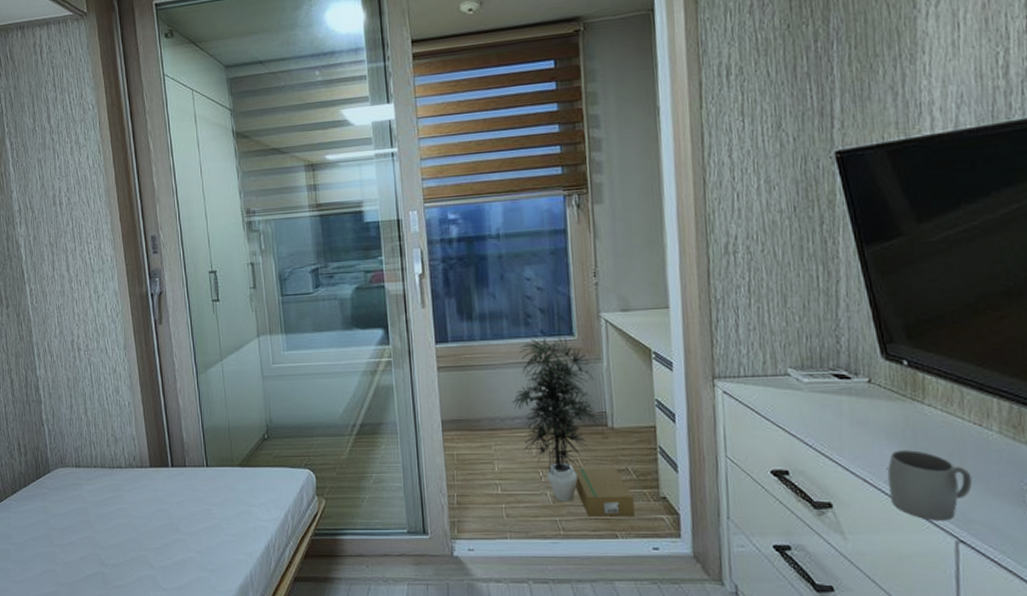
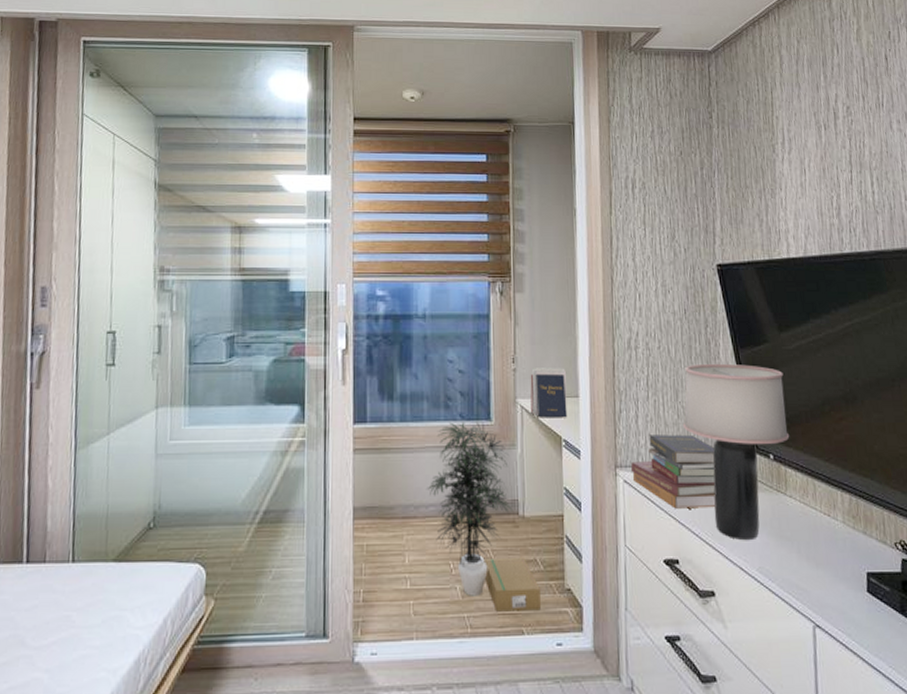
books: none [613,279,657,331] -> present [530,368,568,418]
books: none [731,342,834,419] -> present [631,434,716,509]
table lamp: none [792,262,930,452] -> present [682,363,790,541]
mug: present [887,450,973,521] -> none [759,539,825,607]

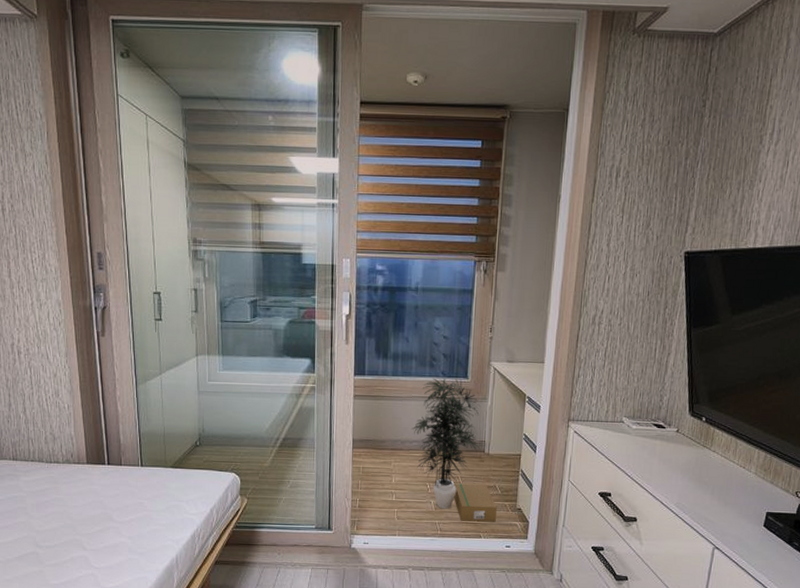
books: present [530,368,568,418] -> none [502,337,536,379]
books: present [631,434,716,509] -> none [581,396,655,457]
table lamp: present [682,363,790,541] -> none [630,339,728,483]

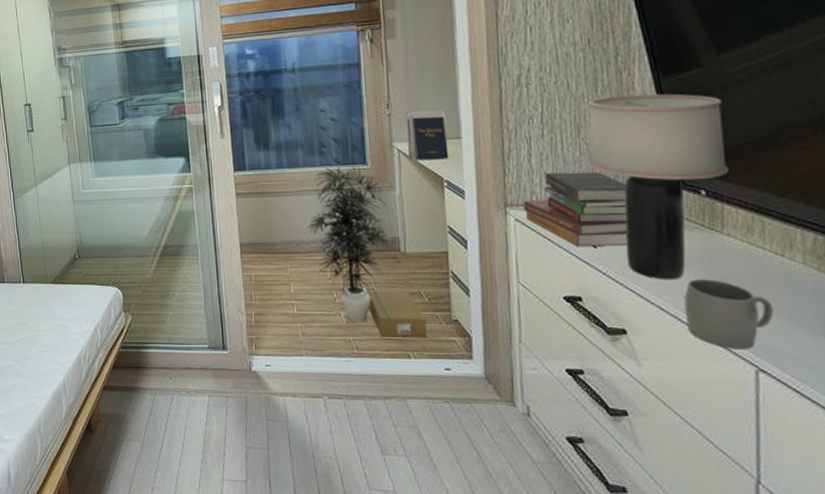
books: none [502,337,536,379] -> present [406,110,449,161]
books: none [581,396,655,457] -> present [523,171,629,247]
table lamp: none [630,339,728,483] -> present [586,93,730,281]
mug: none [676,482,732,533] -> present [683,279,774,350]

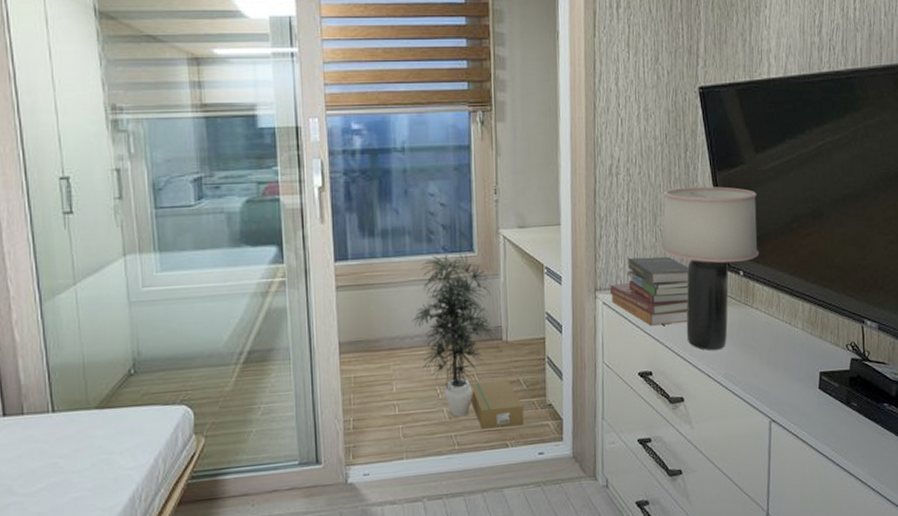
books: present [406,110,449,161] -> none [512,197,549,247]
mug: present [683,279,774,350] -> none [724,347,783,406]

